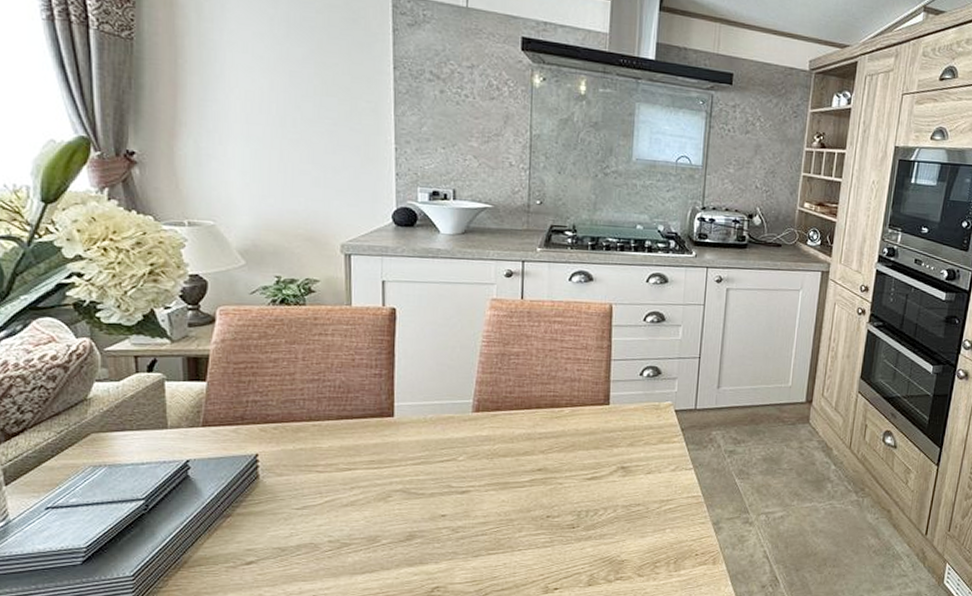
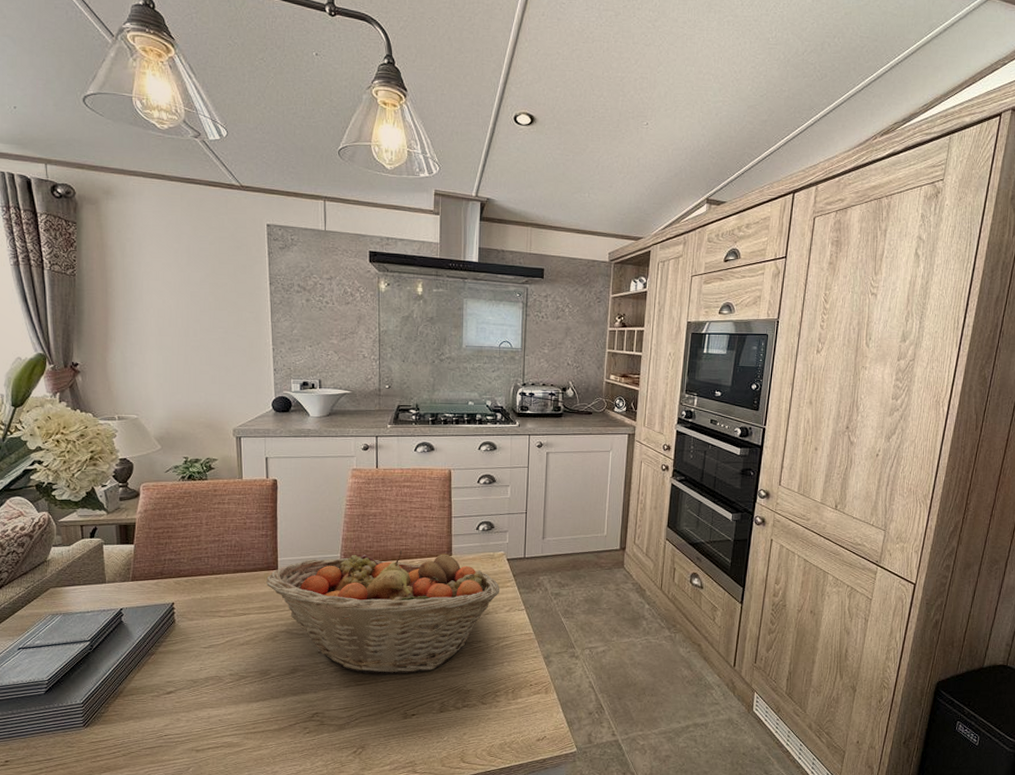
fruit basket: none [379,396,666,542] -> present [266,549,500,674]

